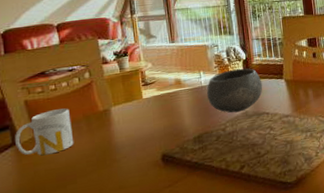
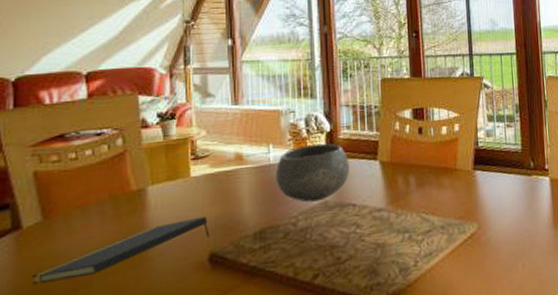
mug: present [15,108,74,156] -> none [16,184,94,247]
notepad: none [31,127,161,184] -> present [32,216,210,285]

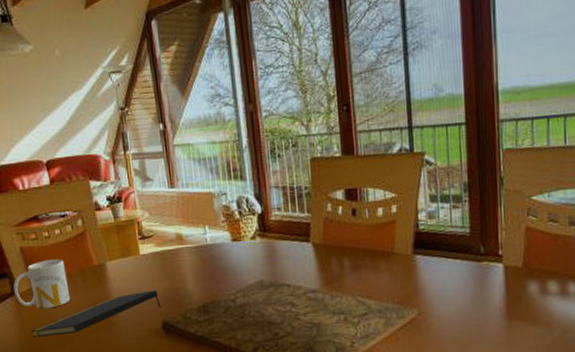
mug: none [16,184,94,247] -> present [13,259,71,309]
bowl: present [276,143,350,202] -> none [213,225,283,281]

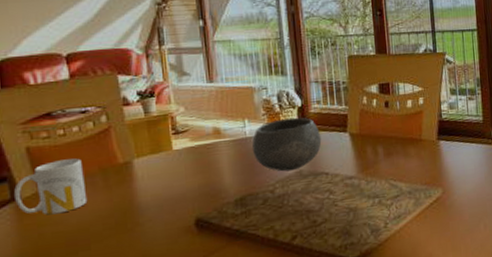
notepad: present [32,290,161,338] -> none [35,185,195,249]
bowl: none [213,225,283,281] -> present [252,117,322,172]

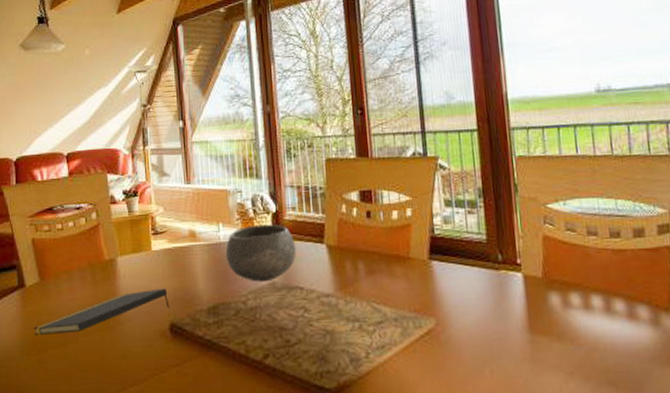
mug: present [14,158,88,215] -> none [21,252,78,305]
notepad: none [35,185,195,249] -> present [34,288,170,336]

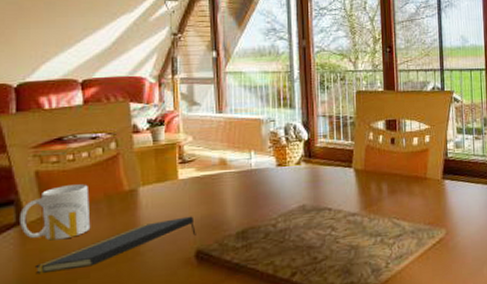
mug: none [21,252,78,305] -> present [20,184,91,241]
bowl: present [226,224,297,282] -> none [257,151,326,206]

